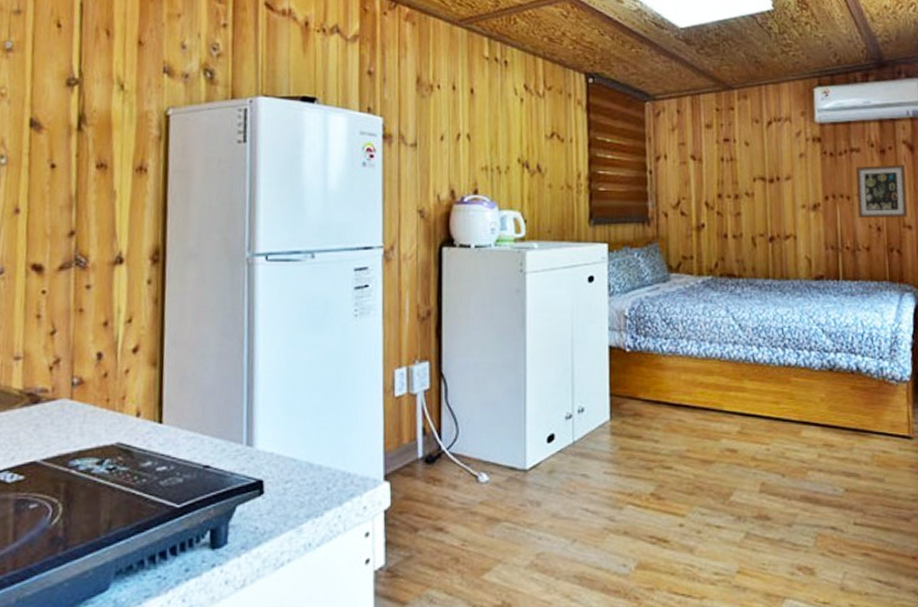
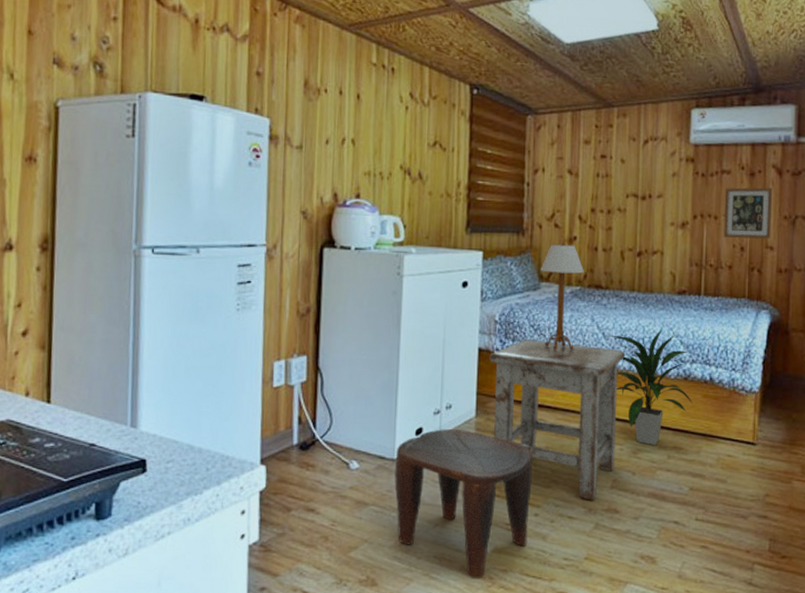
stool: none [527,434,675,599] -> present [394,429,534,578]
stool: none [621,334,765,507] -> present [489,339,626,500]
table lamp: none [669,229,715,345] -> present [540,241,584,350]
indoor plant: none [745,317,841,443] -> present [608,329,693,445]

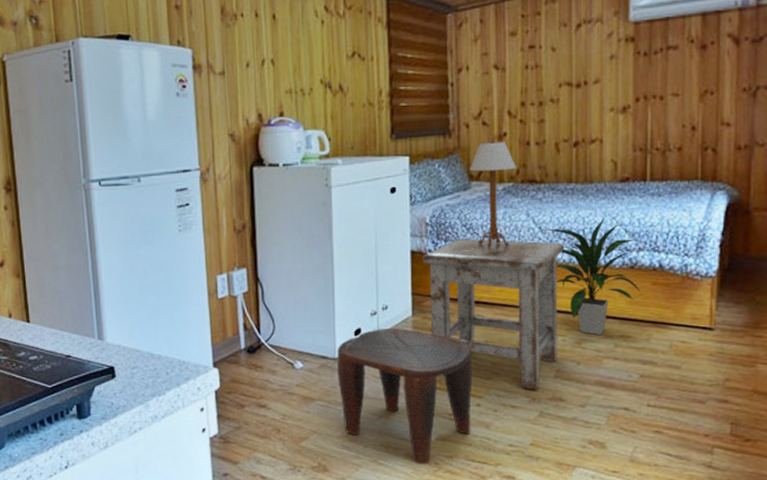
picture frame: present [723,187,772,239] -> none [671,59,728,118]

